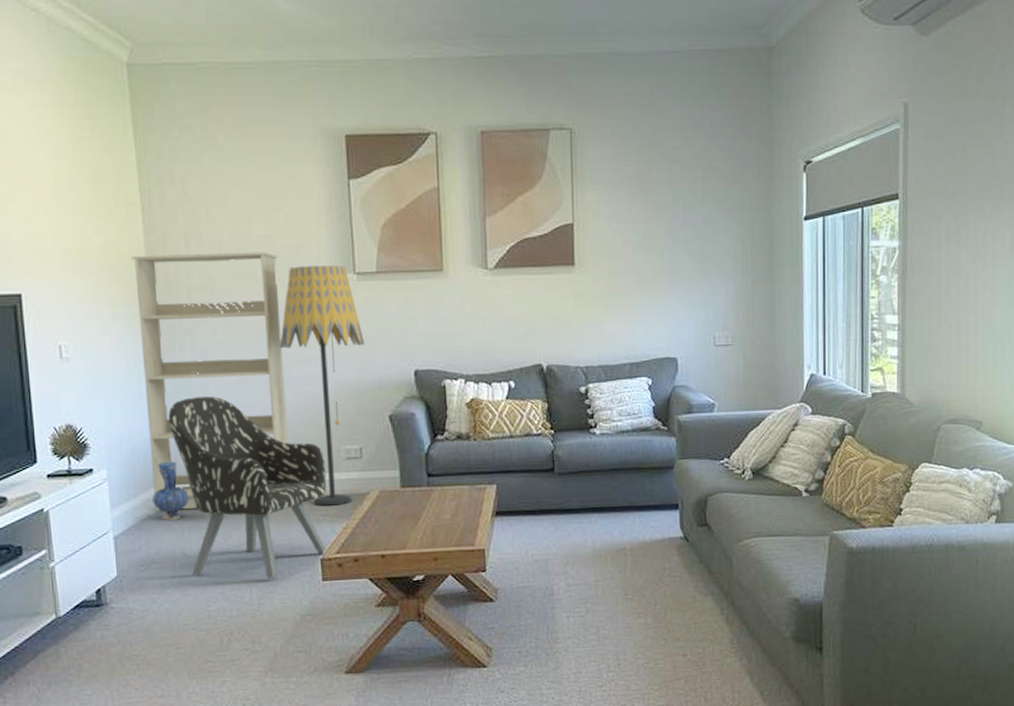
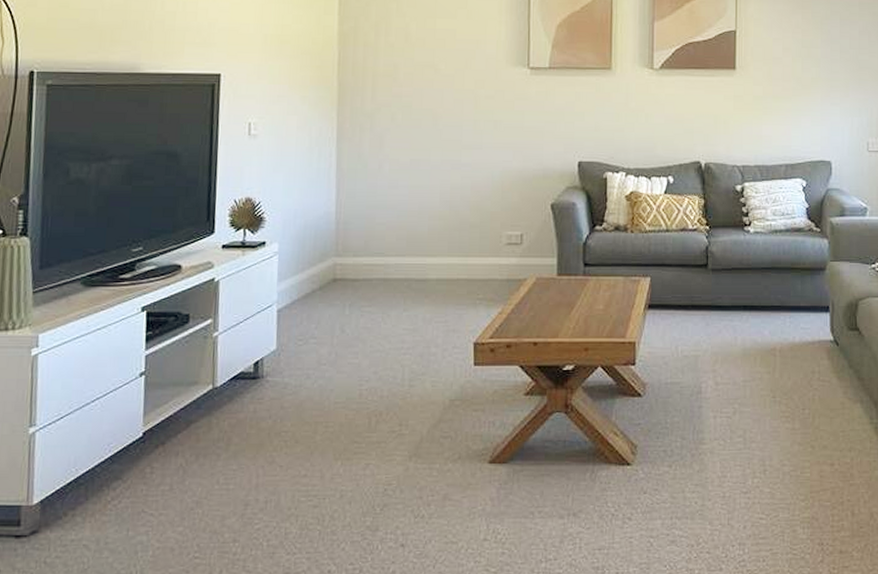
bookcase: present [131,252,289,511] -> none [320,43,459,287]
vase: present [151,461,189,520] -> none [317,238,353,296]
armchair: present [168,396,328,579] -> none [341,177,487,361]
floor lamp: present [280,266,364,506] -> none [453,59,533,290]

